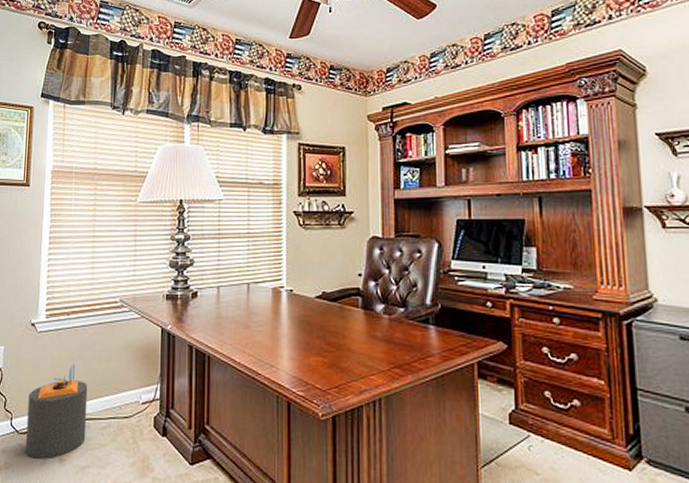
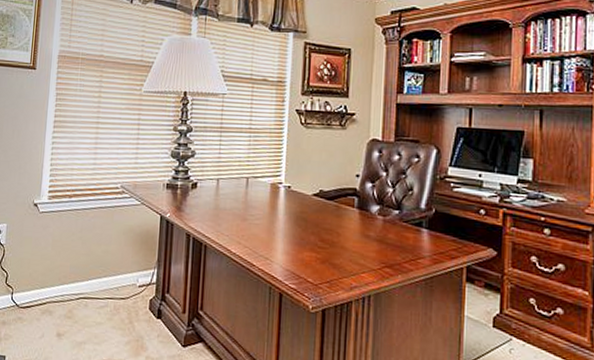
trash can: present [26,363,88,459] -> none [25,244,87,333]

